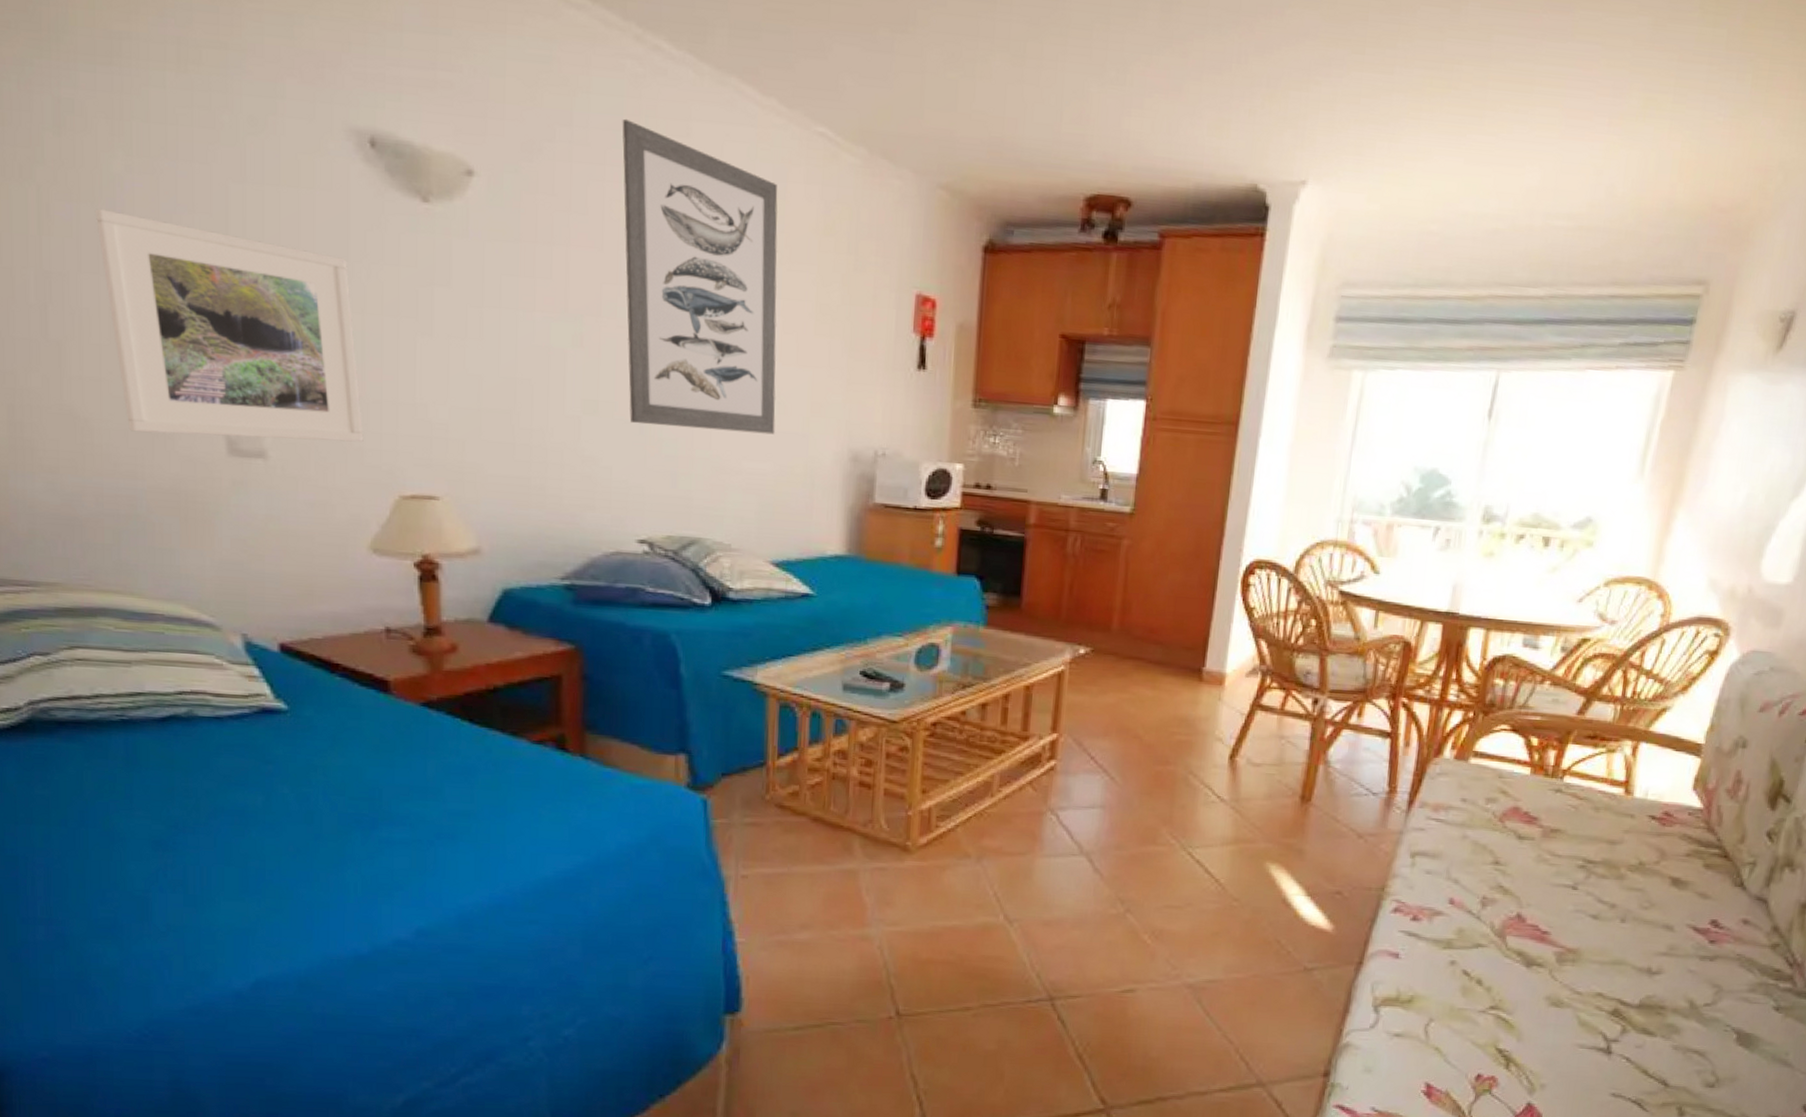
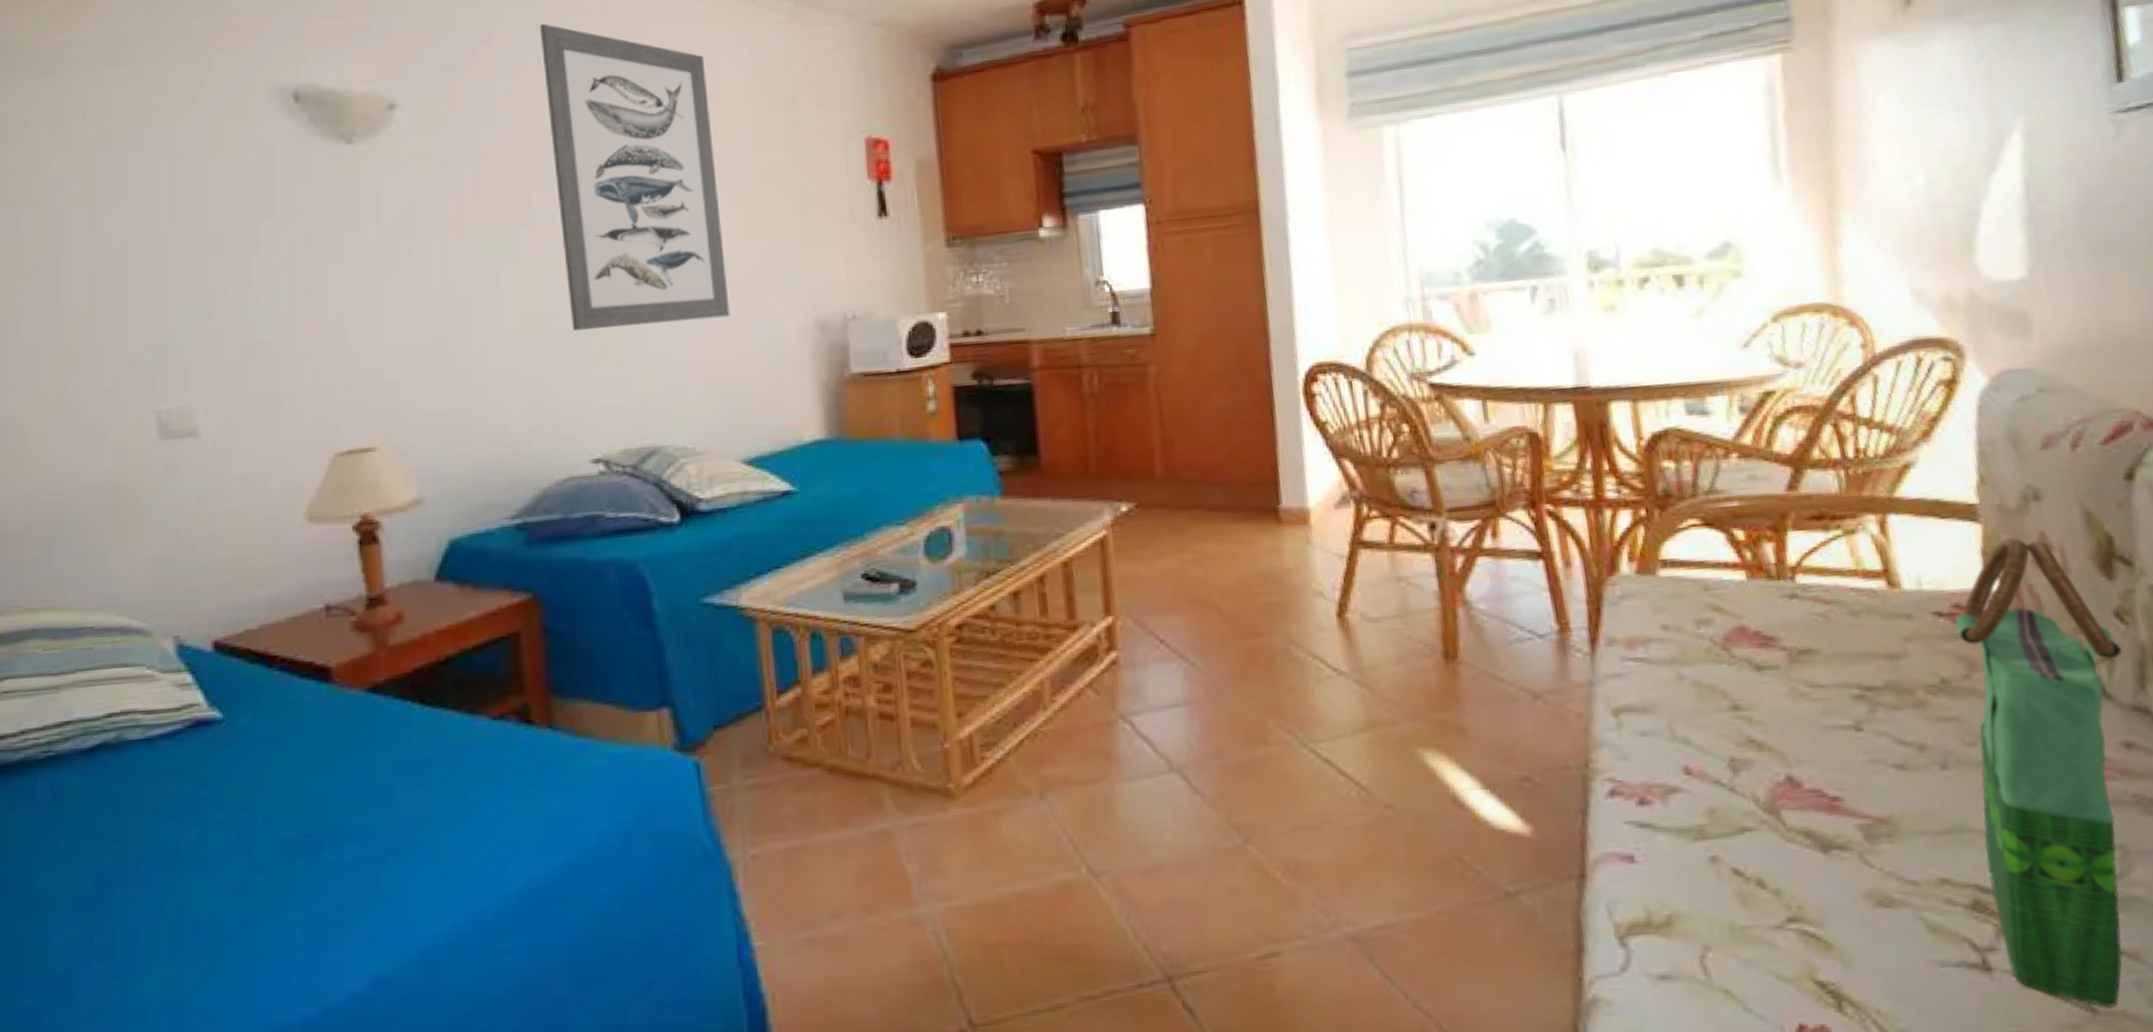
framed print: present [95,209,364,443] -> none [33,211,296,431]
tote bag: none [1623,770,1764,1084] -> present [1956,536,2123,1008]

